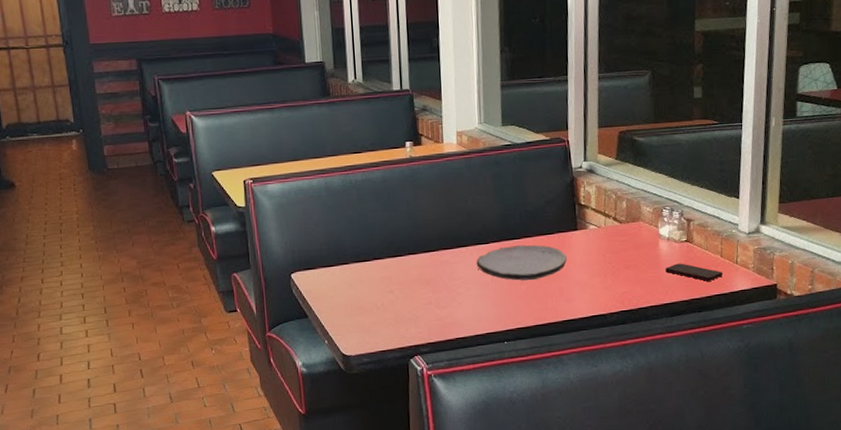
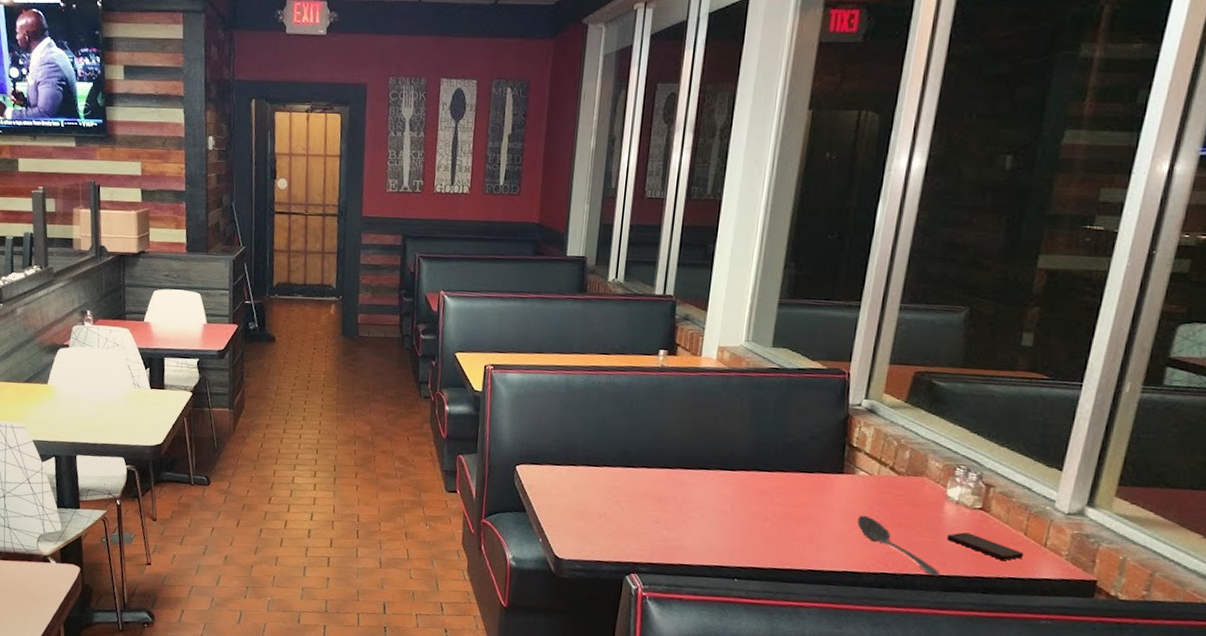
plate: present [476,244,568,281] -> none [716,477,826,519]
stirrer: none [595,263,665,305] -> present [857,515,940,576]

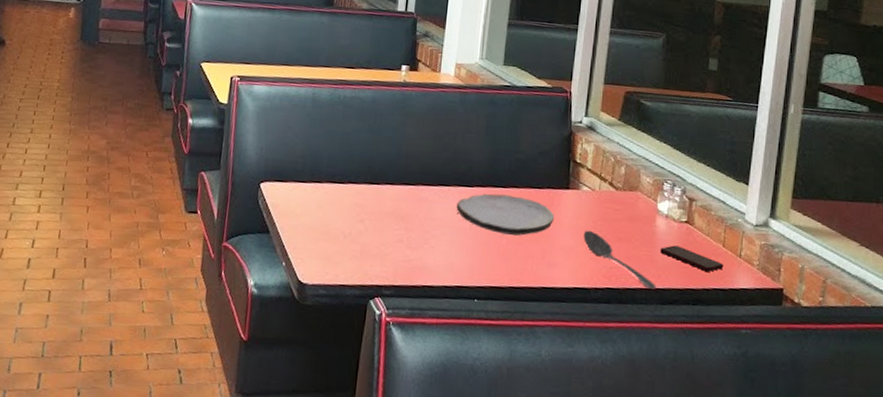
plate: none [716,477,826,519] -> present [456,193,555,236]

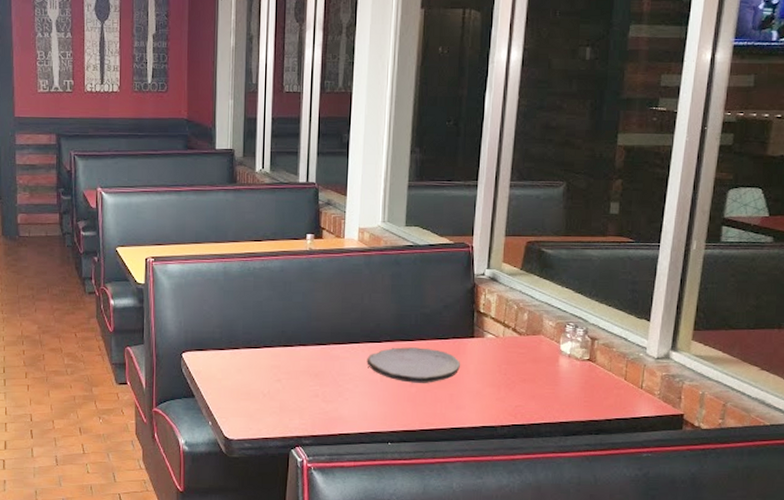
stirrer: present [583,230,656,289] -> none [489,374,560,423]
smartphone: present [660,245,724,272] -> none [563,382,626,404]

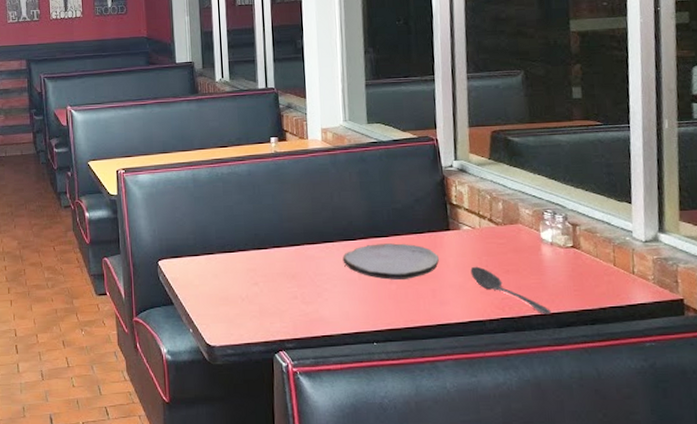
stirrer: none [489,374,560,423] -> present [470,266,551,314]

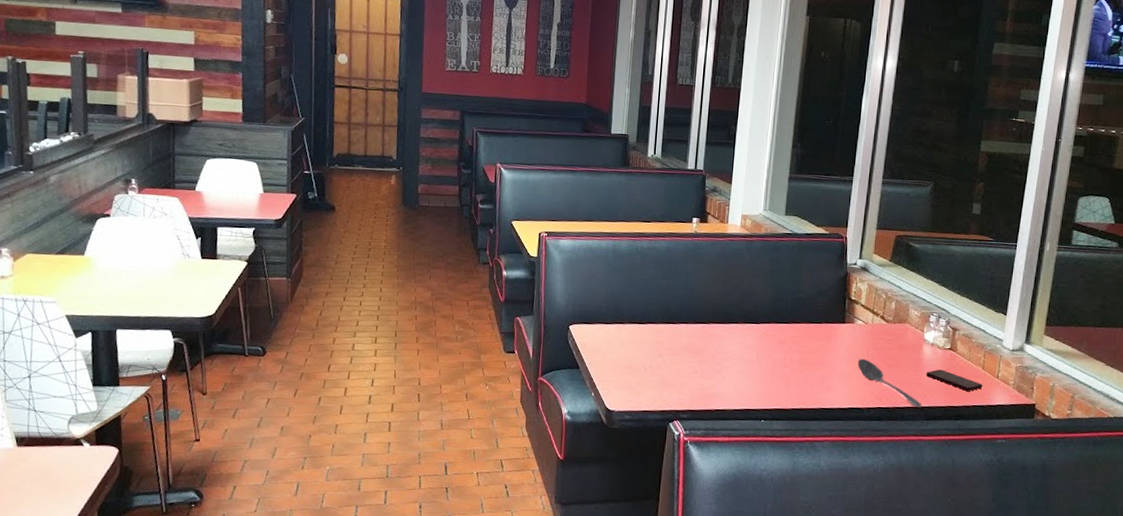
plate: present [342,243,440,280] -> none [744,329,832,365]
smartphone: none [550,270,618,291] -> present [926,369,983,391]

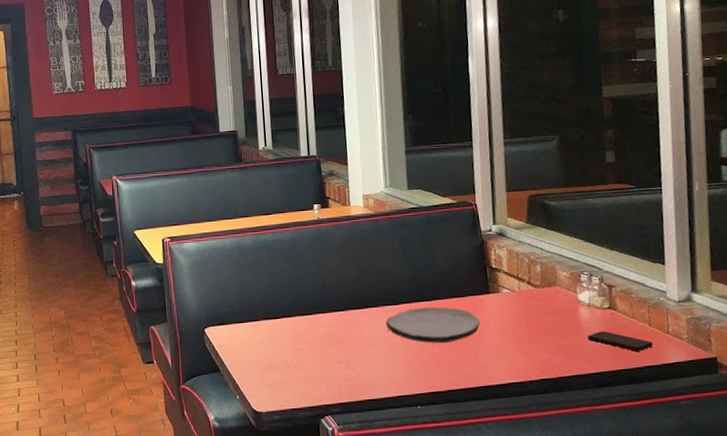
plate: none [744,329,832,365] -> present [385,307,481,343]
stirrer: present [857,358,922,408] -> none [510,328,590,375]

